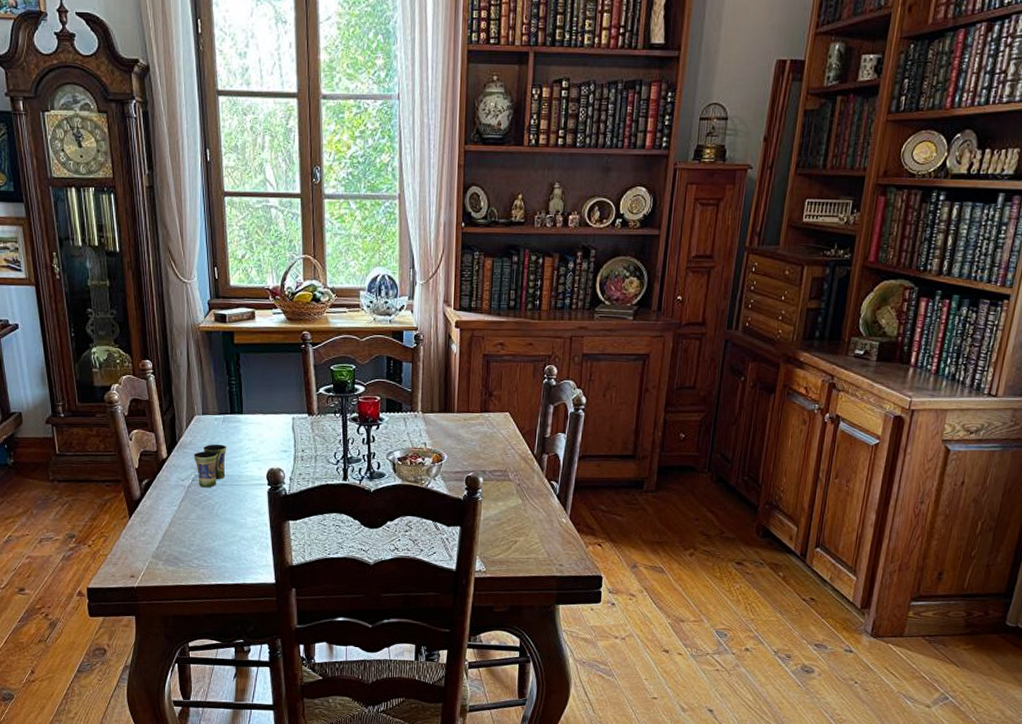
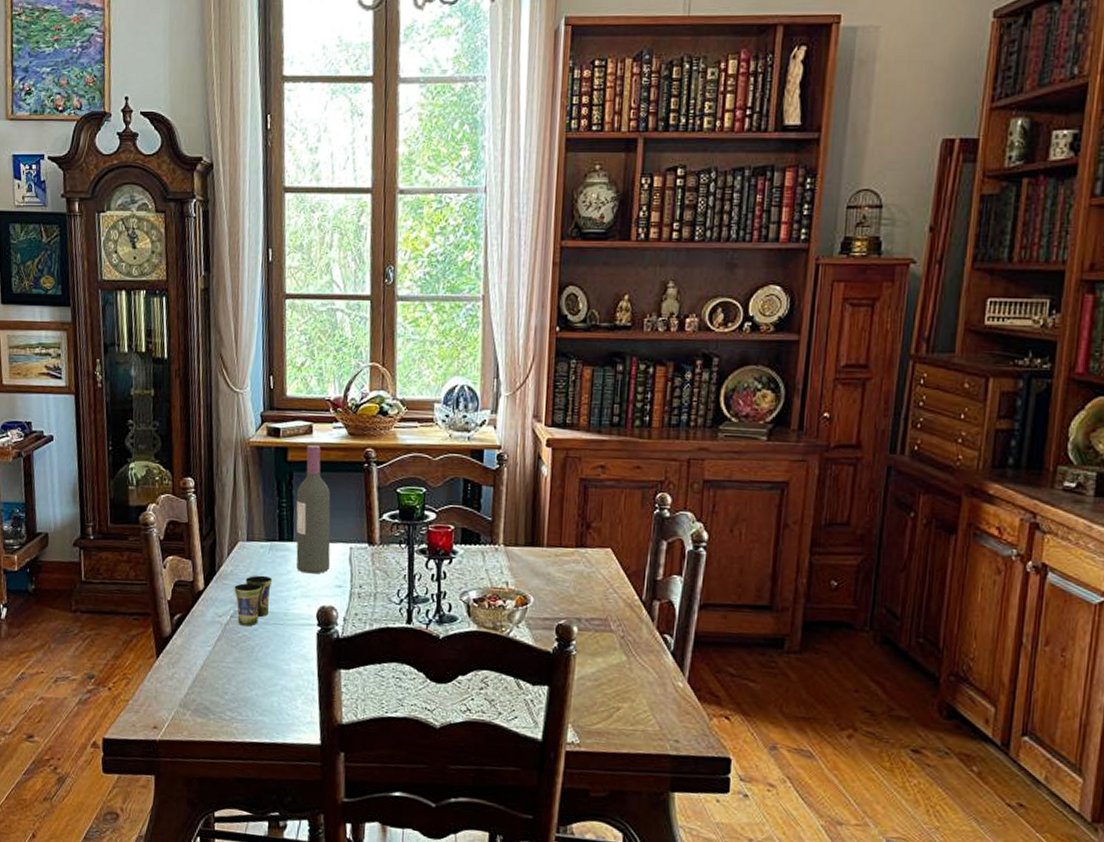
wine bottle: none [243,329,276,441] -> present [296,444,331,574]

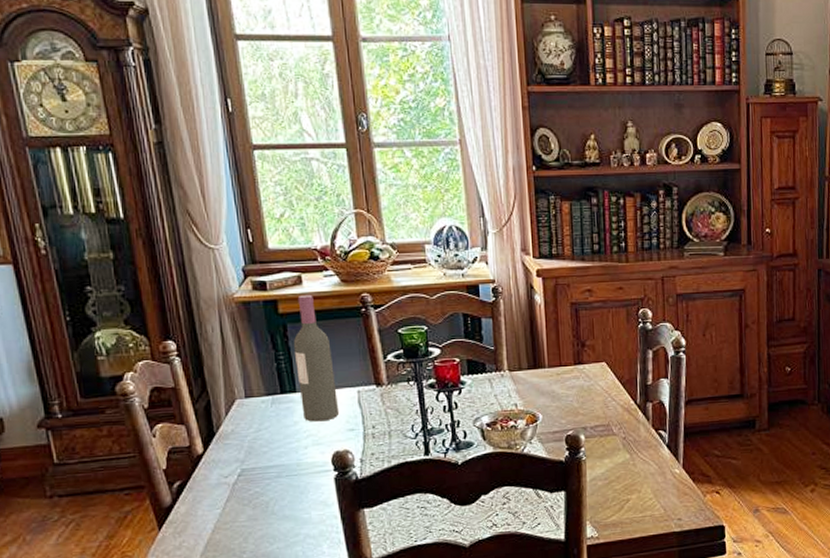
cup: present [234,575,273,626] -> none [237,429,280,483]

